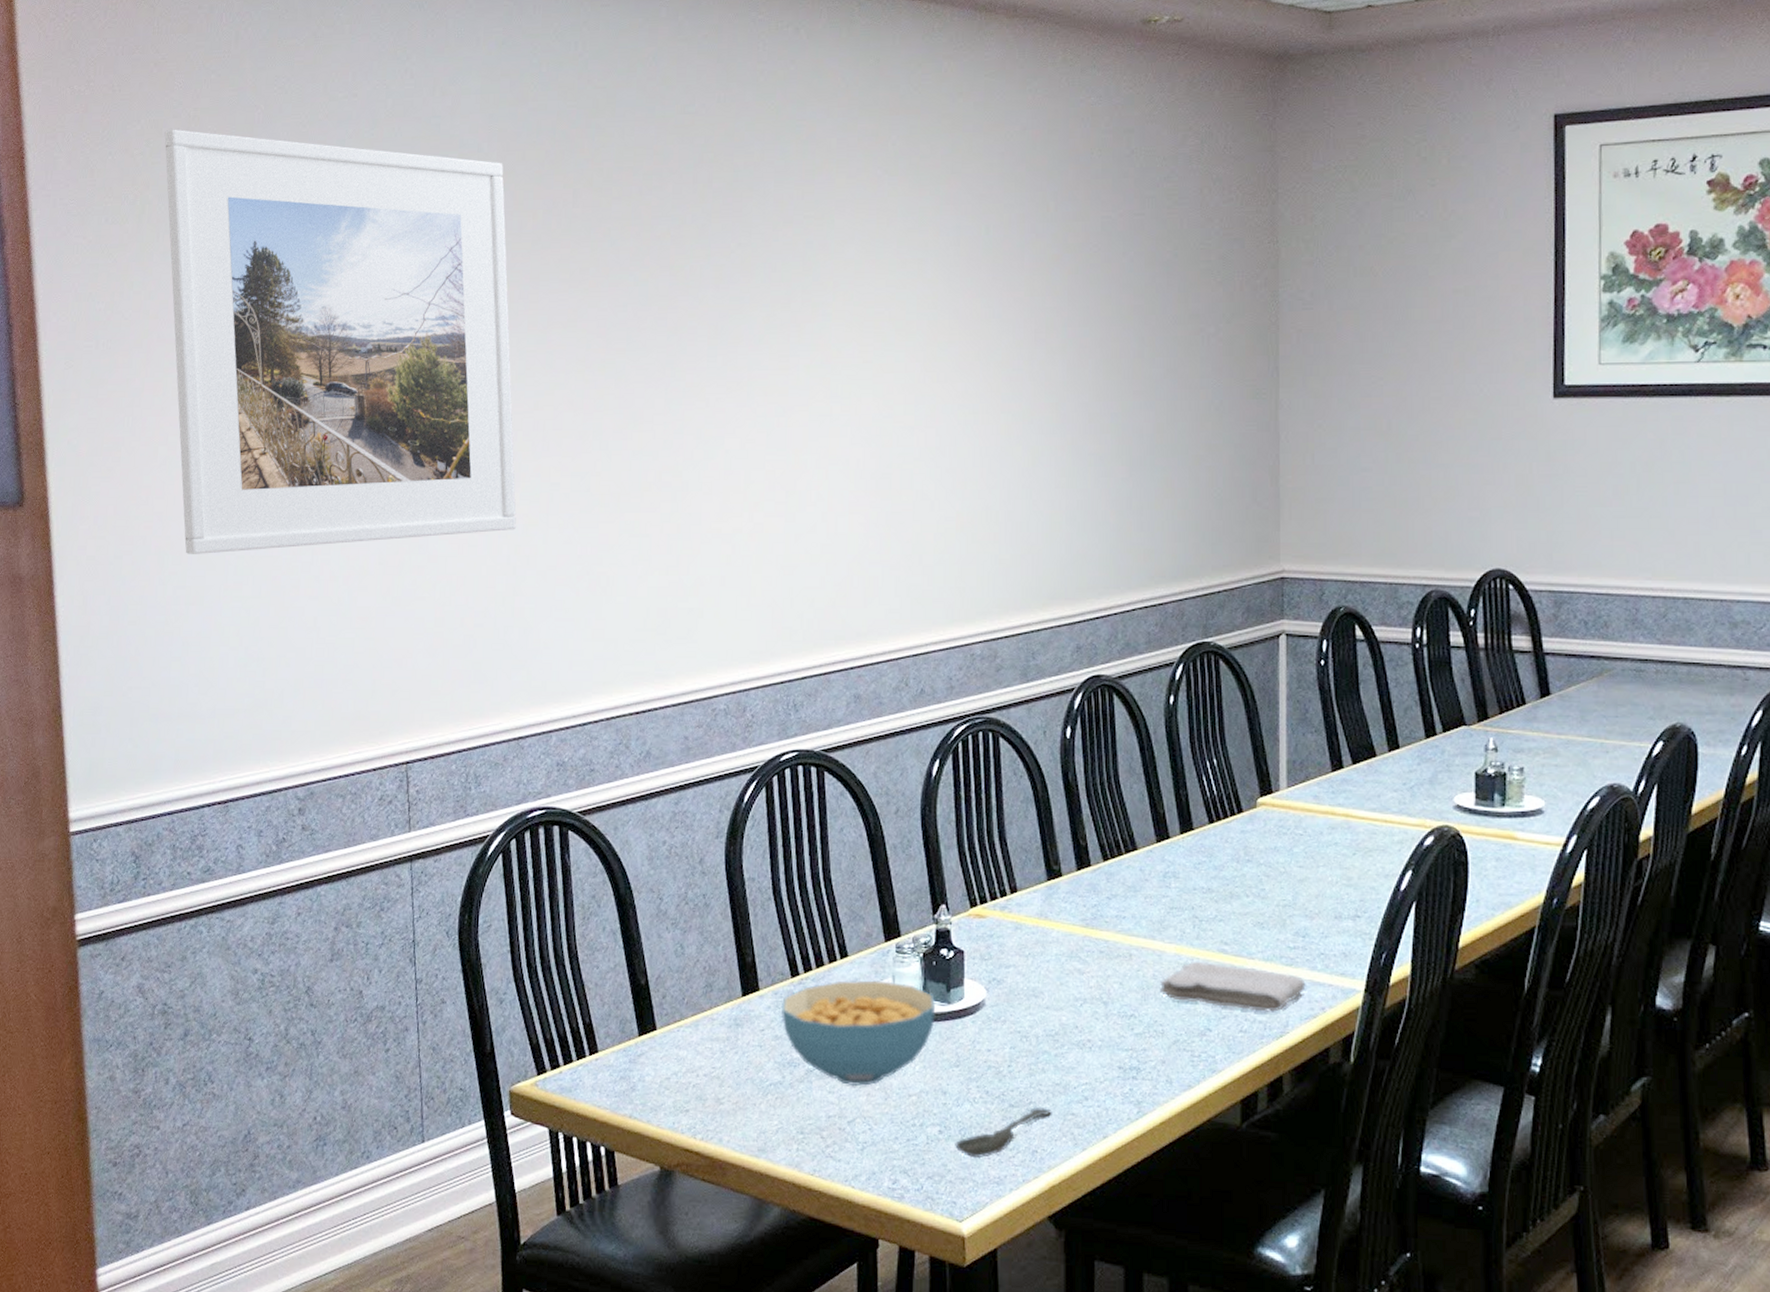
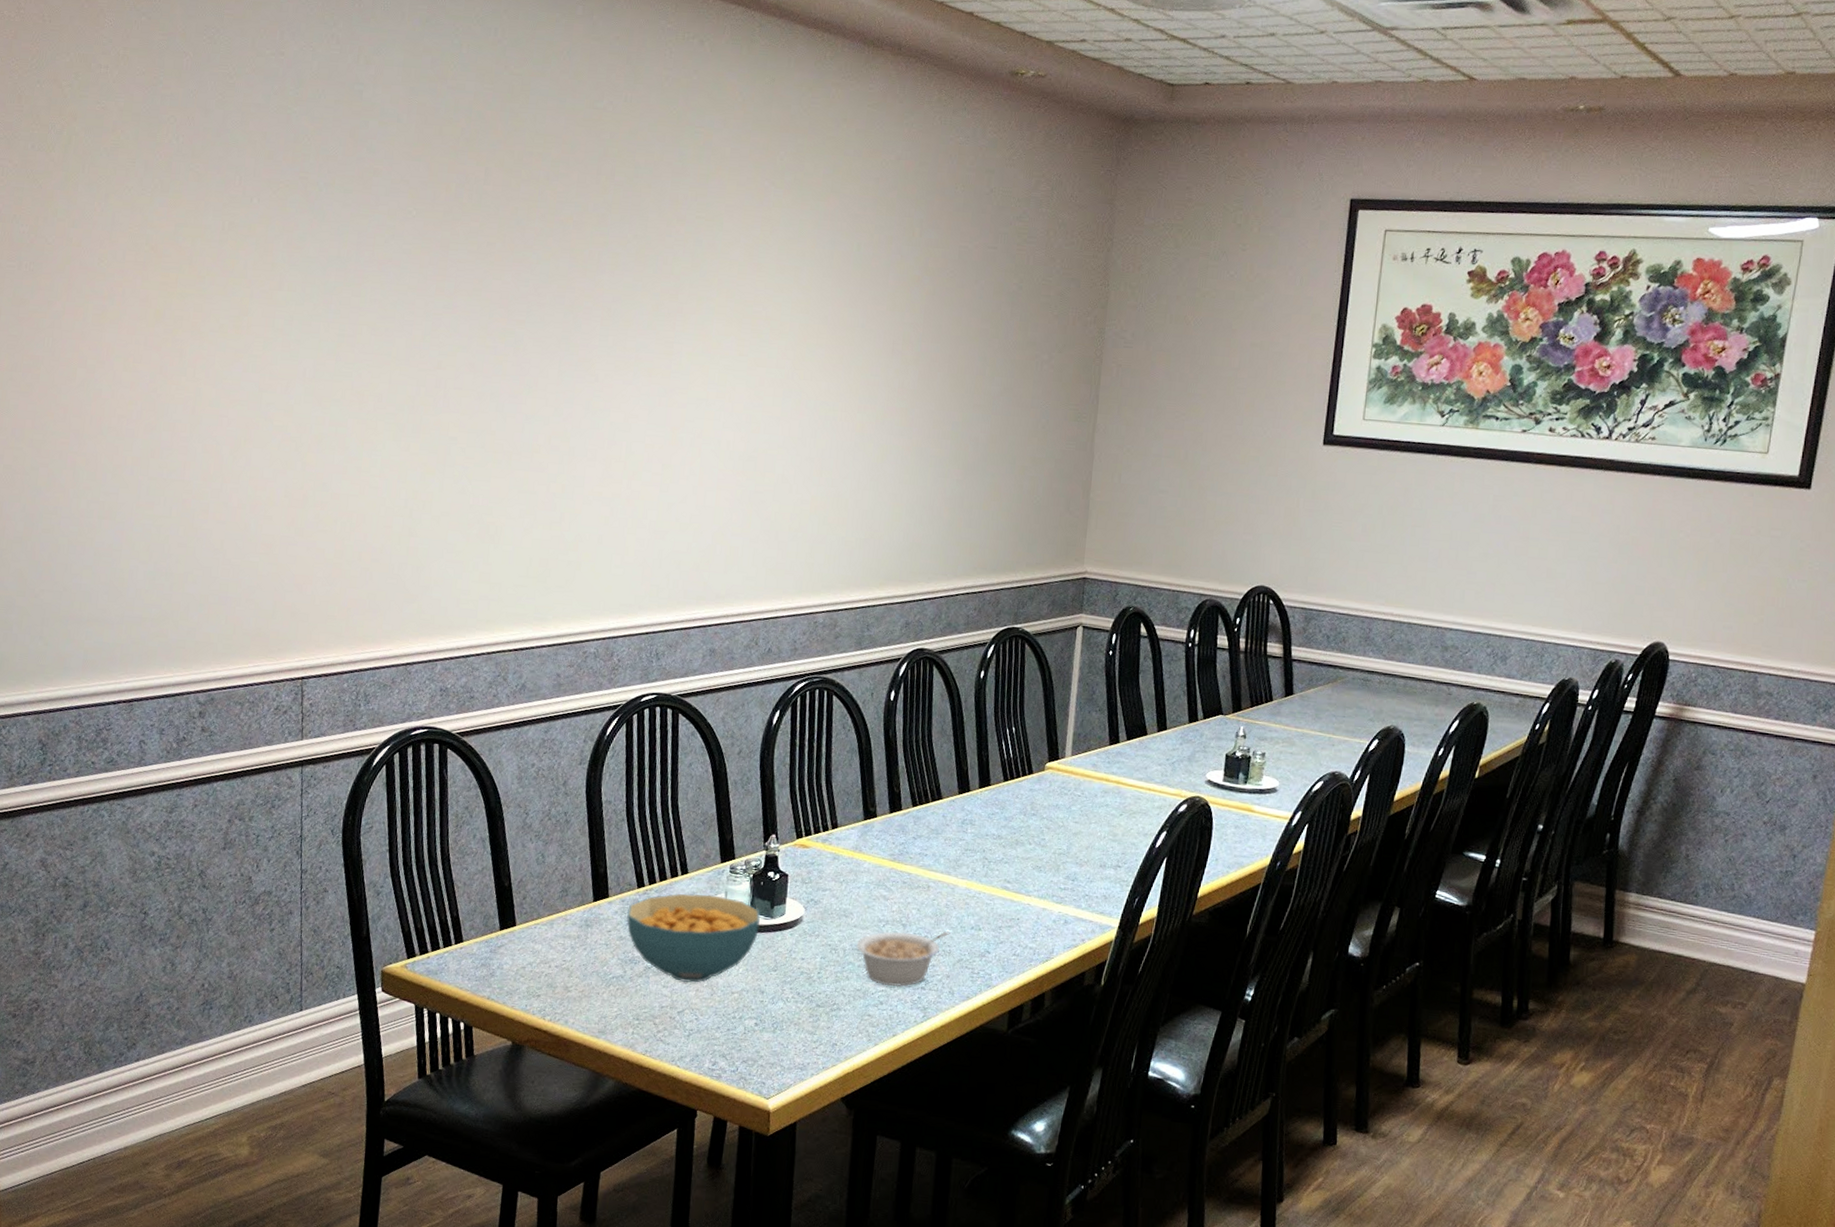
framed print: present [164,129,517,554] -> none [93,65,421,477]
spoon: present [955,1107,1052,1159] -> none [768,1008,852,1048]
legume: none [1050,1007,1162,1078] -> present [856,931,950,987]
washcloth: present [1160,962,1306,1012] -> none [950,895,1071,941]

